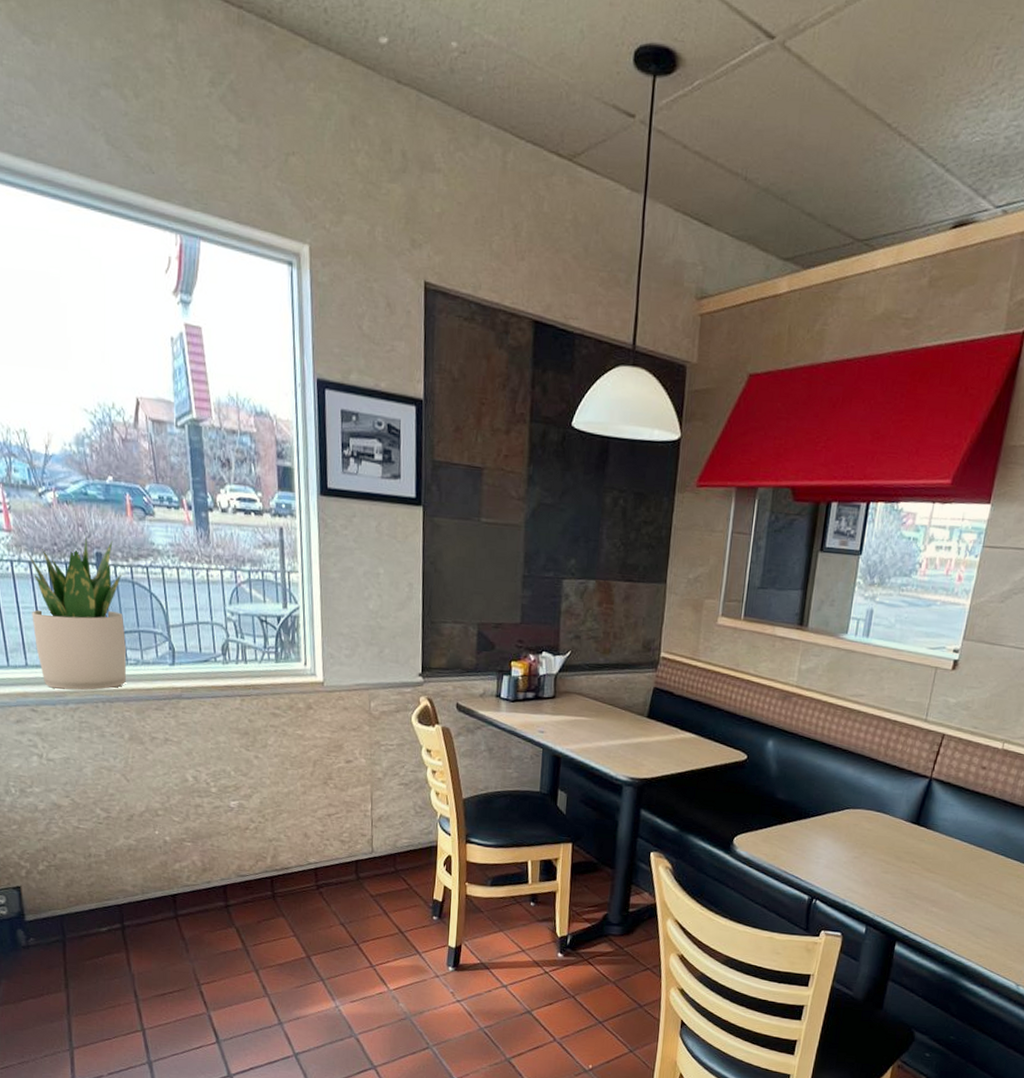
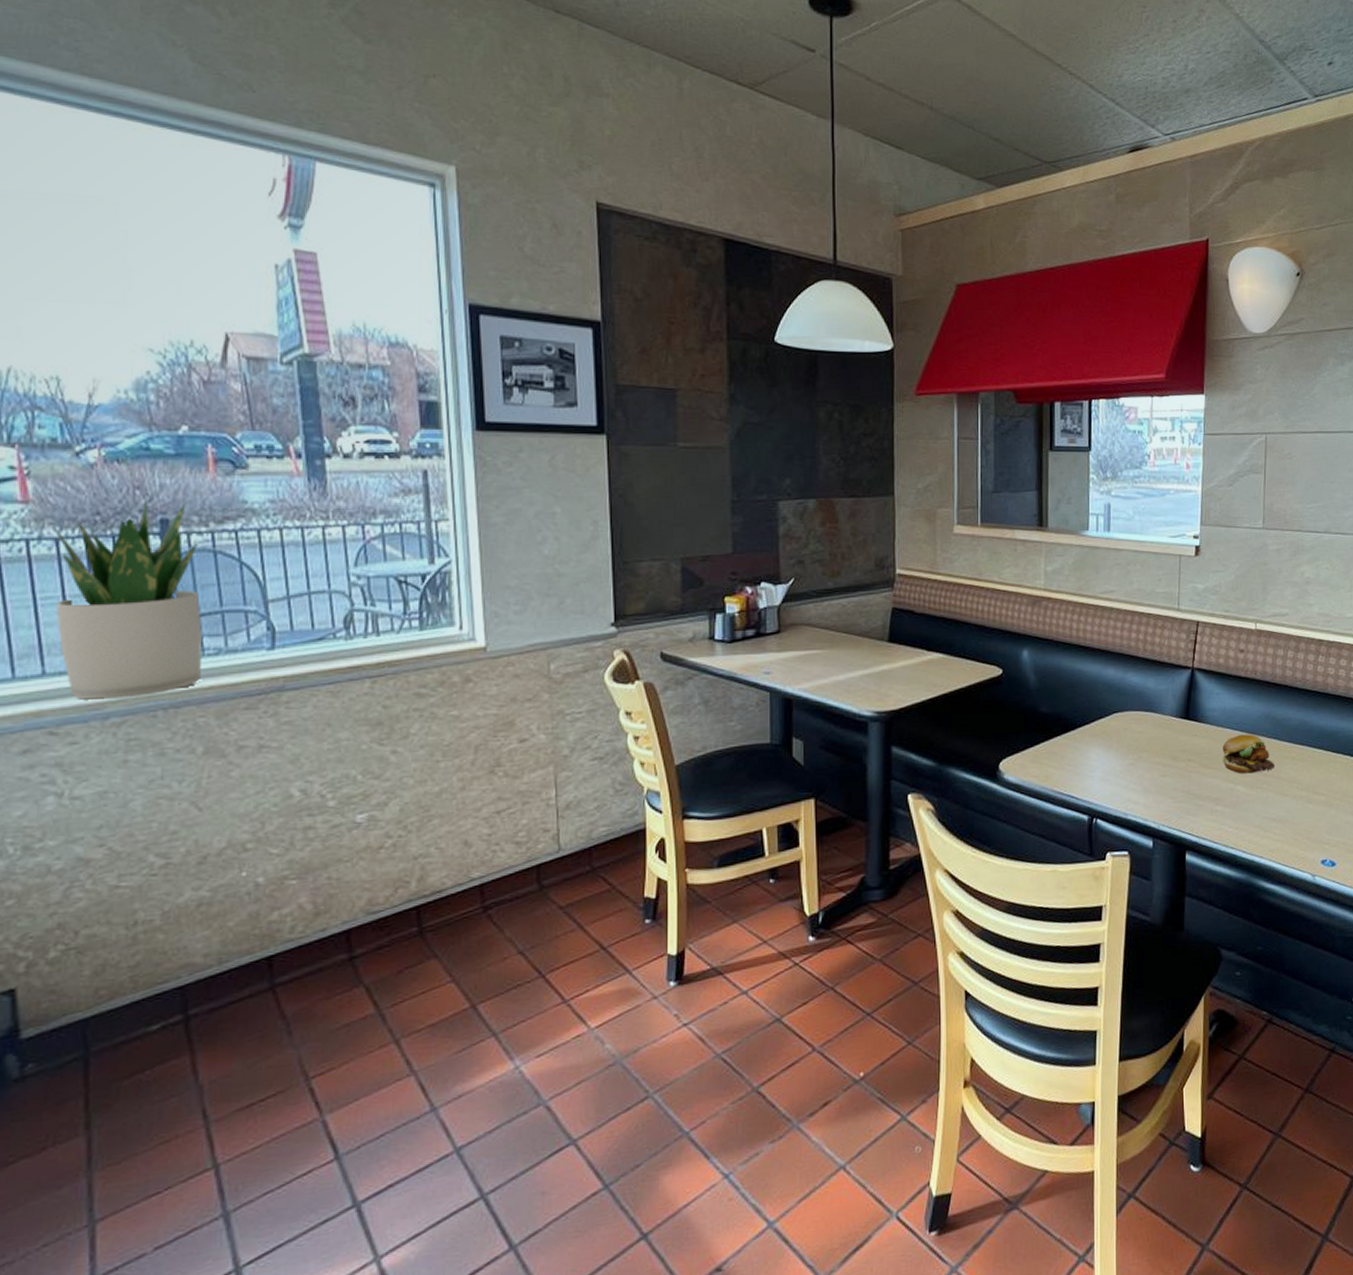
burger: none [945,846,998,884] -> present [1222,734,1274,774]

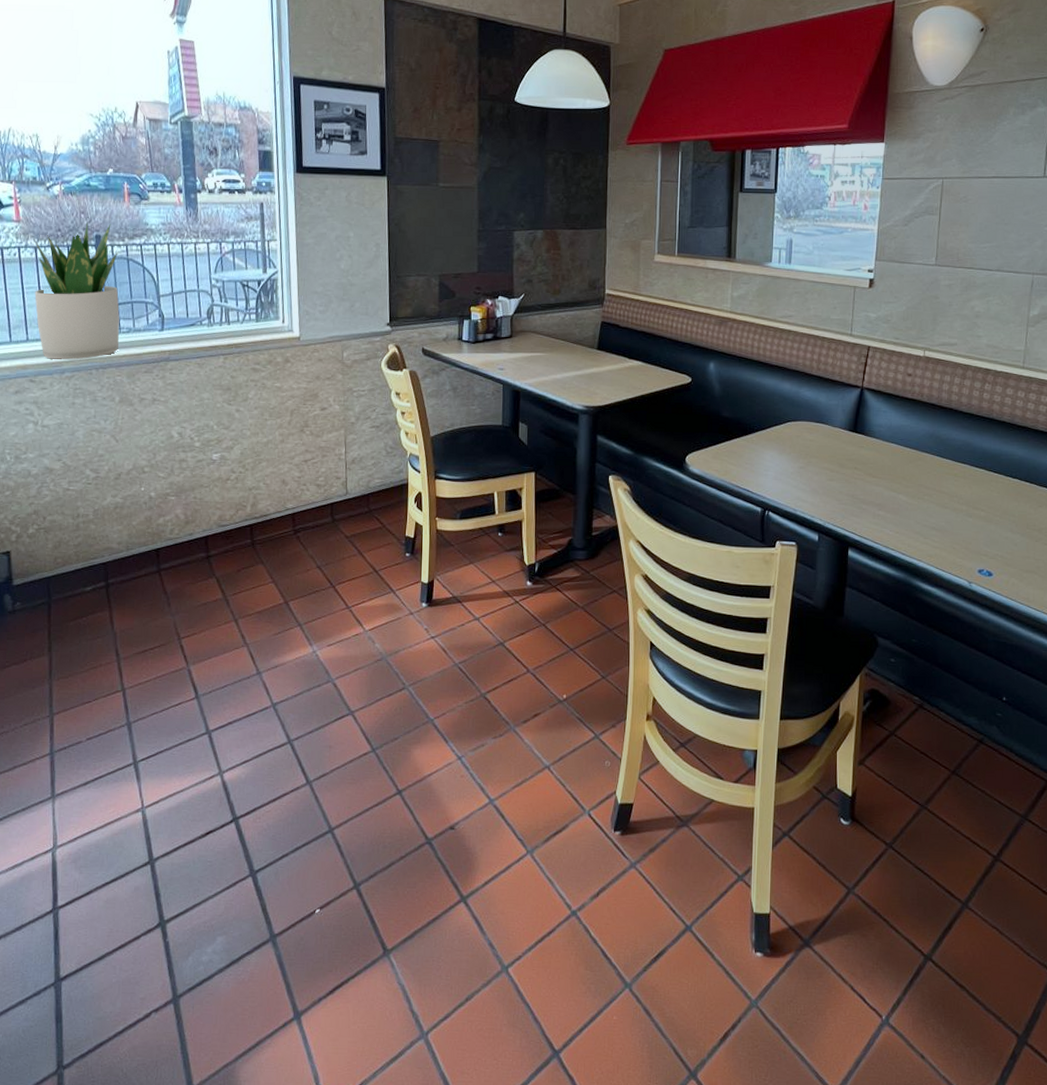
burger: present [1222,734,1274,774] -> none [886,449,936,485]

